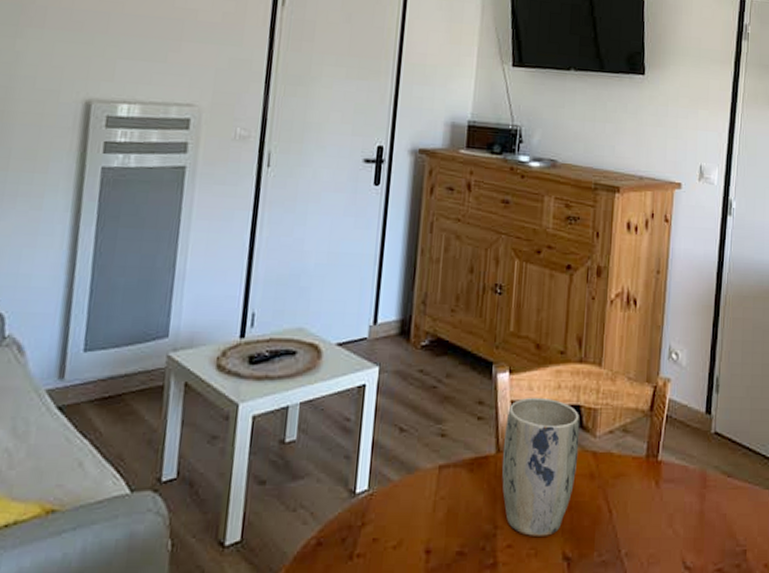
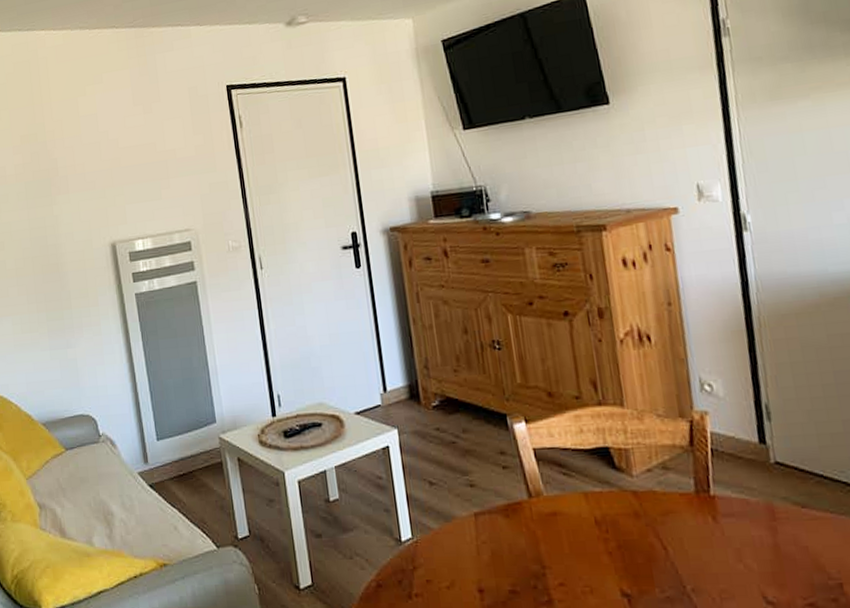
plant pot: present [502,397,580,536] -> none [532,442,619,575]

